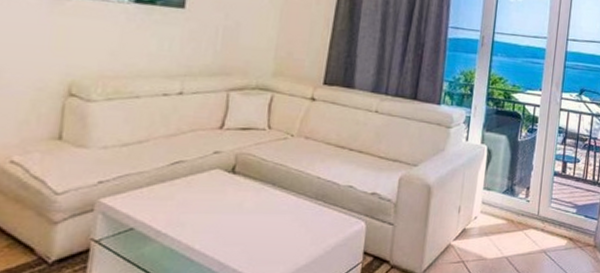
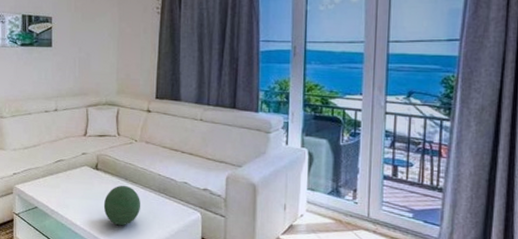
decorative orb: none [237,192,291,246] -> present [103,185,141,226]

